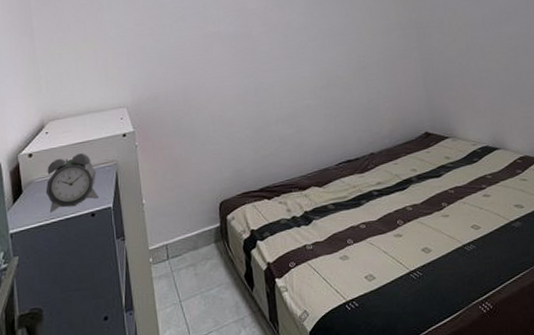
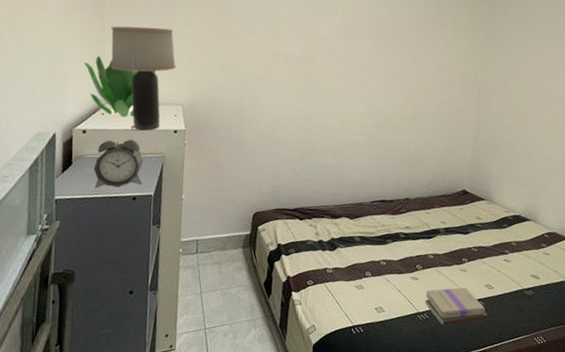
plant: none [21,74,94,133] -> present [84,55,156,118]
table lamp: none [42,33,114,143] -> present [110,26,176,132]
books: none [413,233,482,280] -> present [425,287,488,326]

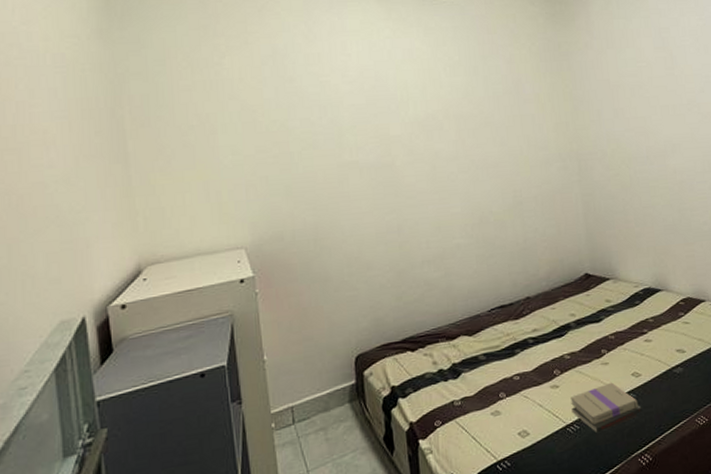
plant: present [84,55,156,118] -> none [111,209,205,279]
alarm clock: present [93,139,143,189] -> none [143,303,209,375]
table lamp: present [110,26,176,132] -> none [139,161,230,291]

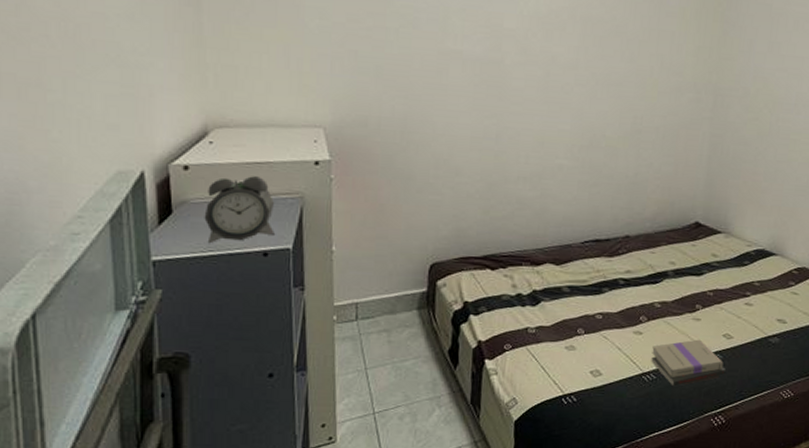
alarm clock: none [143,303,209,375] -> present [204,176,274,244]

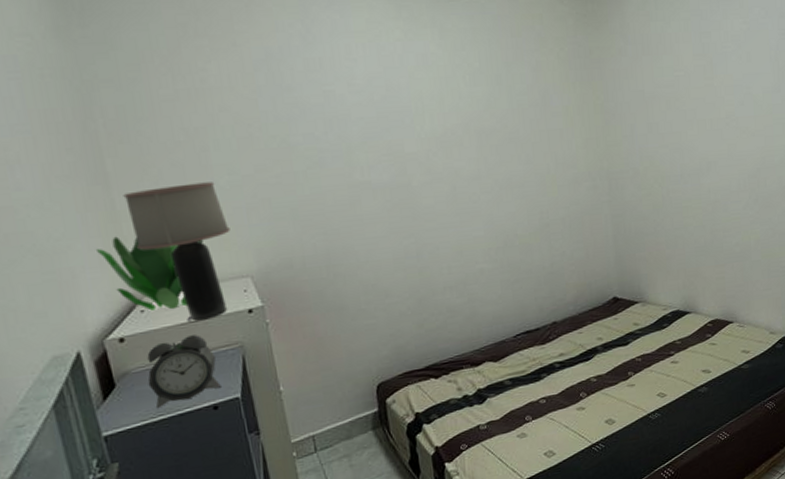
plant: none [178,61,282,147] -> present [97,236,203,311]
table lamp: none [212,19,312,165] -> present [123,182,231,322]
books: present [651,339,727,387] -> none [596,403,667,451]

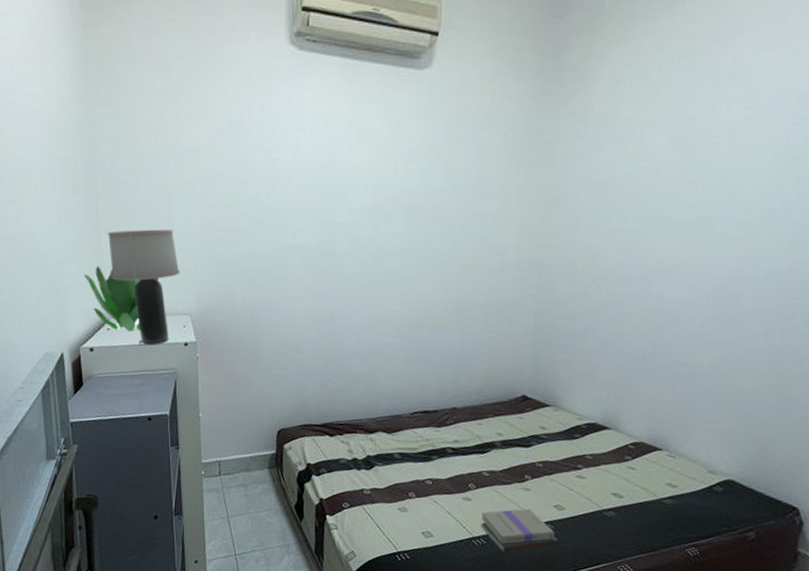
alarm clock: present [147,335,221,409] -> none [105,356,156,410]
books: none [596,403,667,451] -> present [480,508,559,553]

